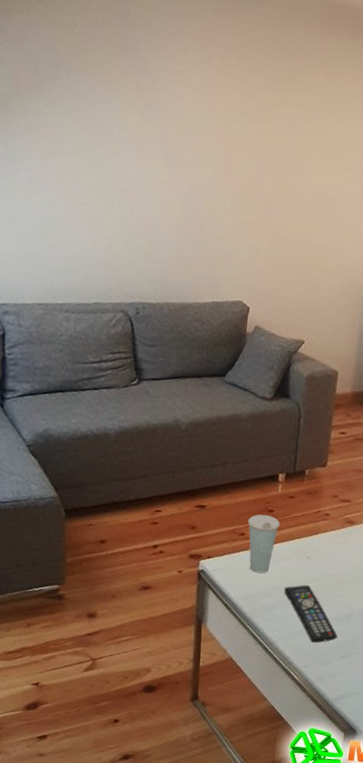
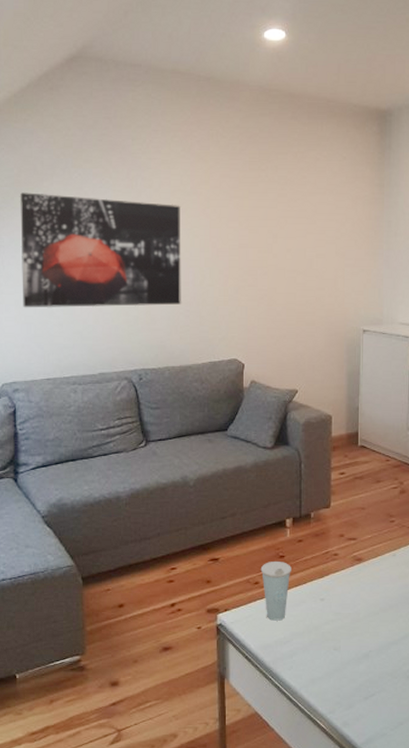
wall art: none [16,95,194,237] -> present [19,192,181,308]
remote control: present [284,585,337,643] -> none [302,628,358,687]

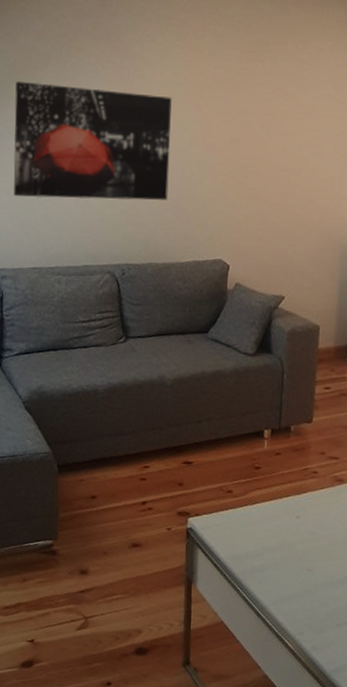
cup: present [260,560,291,621] -> none [234,471,267,533]

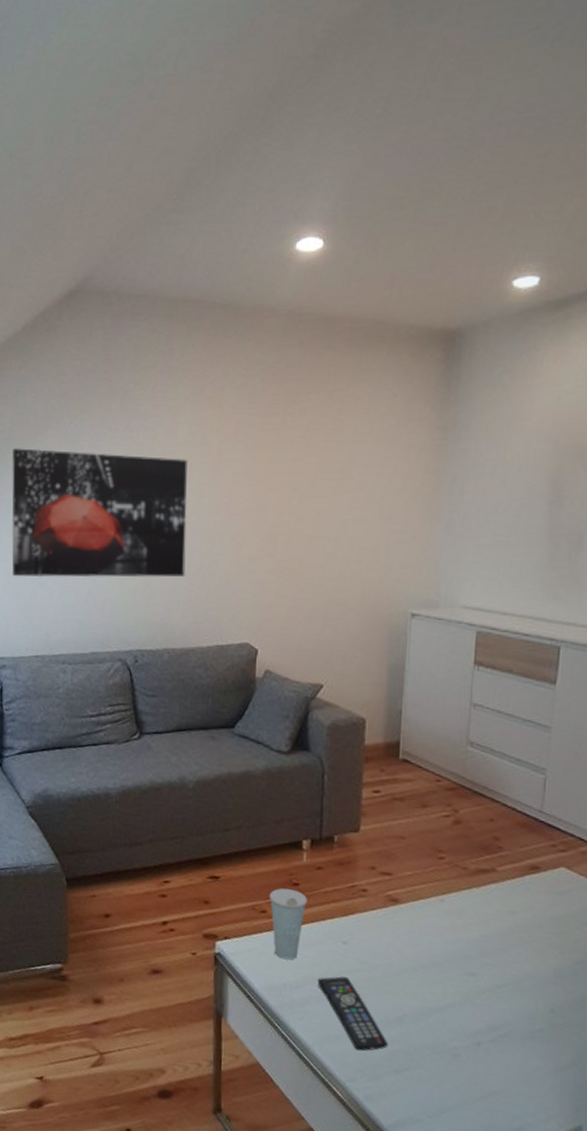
cup: none [234,471,267,533] -> present [269,888,307,960]
remote control: none [274,546,332,609] -> present [317,976,388,1051]

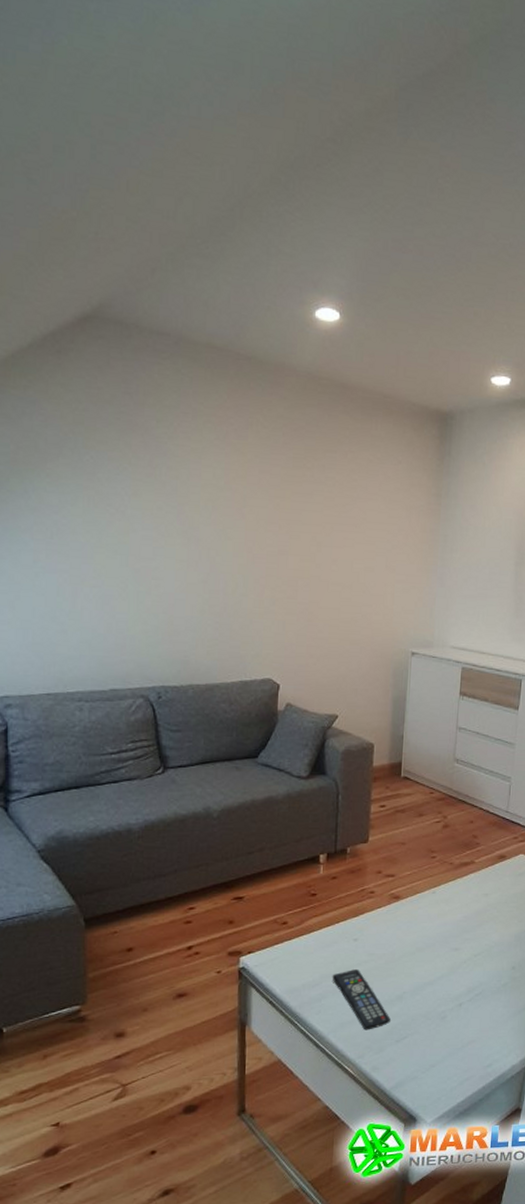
wall art: present [11,448,187,578] -> none [16,473,212,615]
cup: present [269,888,307,960] -> none [289,899,324,963]

